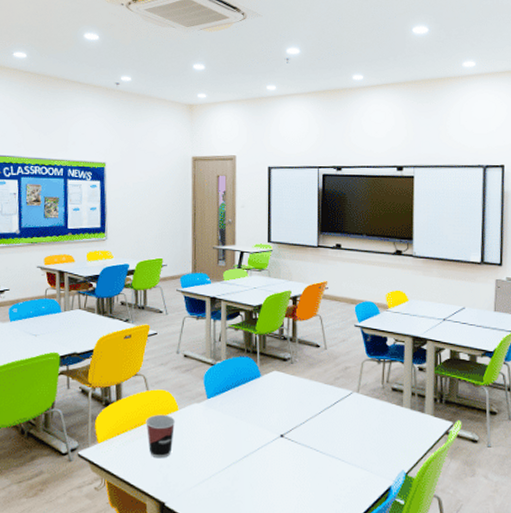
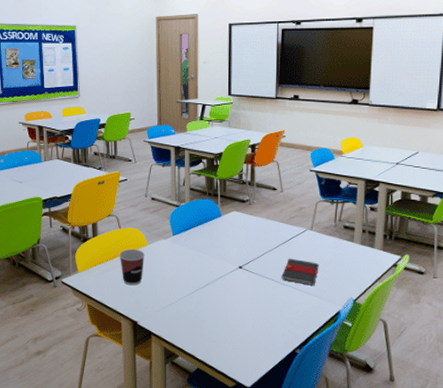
book: none [327,425,367,457] -> present [281,258,319,286]

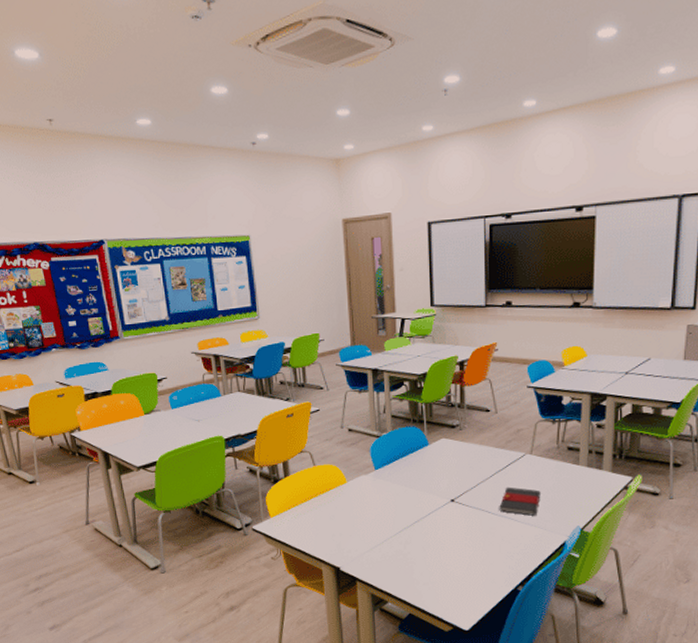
cup: present [119,248,146,286] -> none [315,487,345,528]

